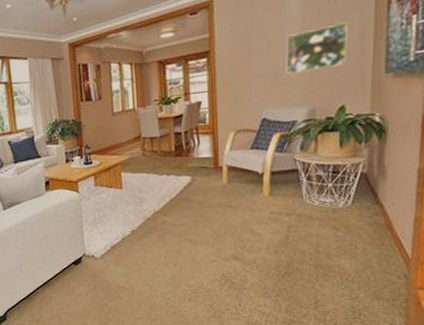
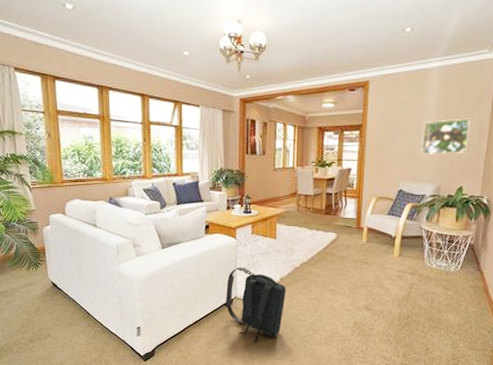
backpack: none [73,222,139,303] -> present [225,267,286,343]

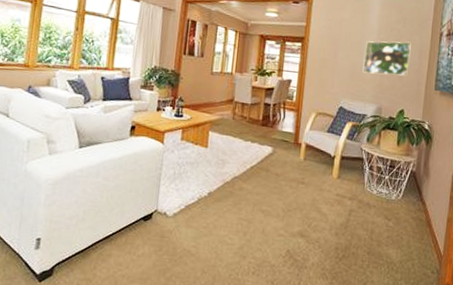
backpack: present [225,267,286,343] -> none [143,176,214,268]

